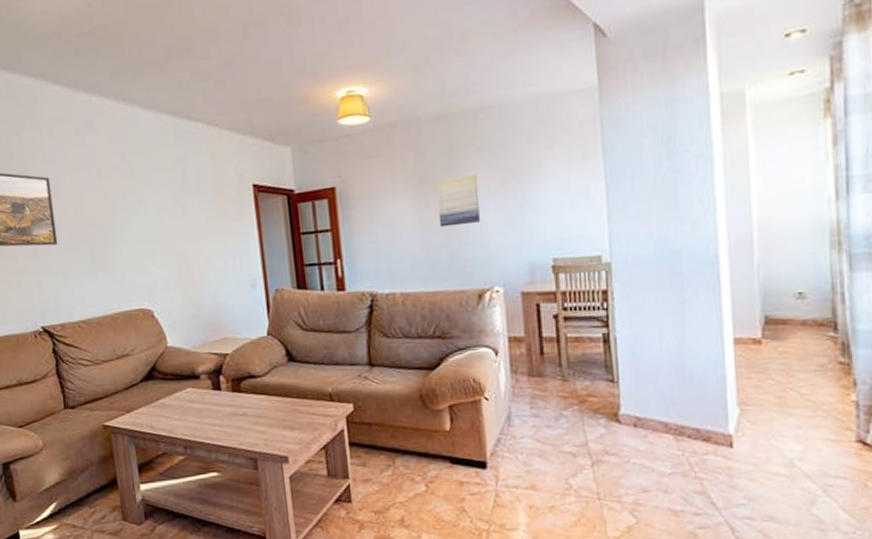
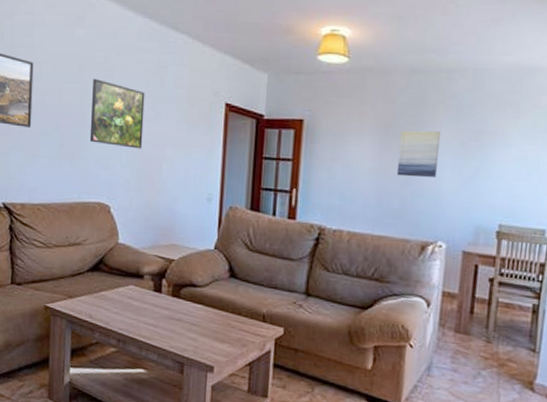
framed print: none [113,182,176,249] -> present [89,78,145,149]

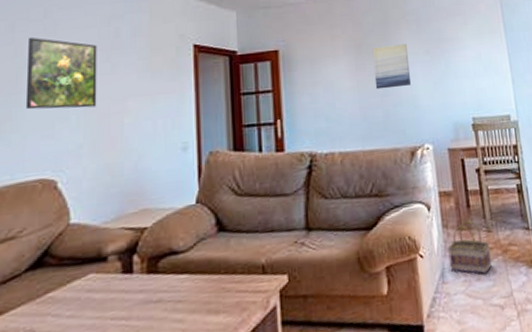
basket: none [438,325,487,380] -> present [447,219,492,274]

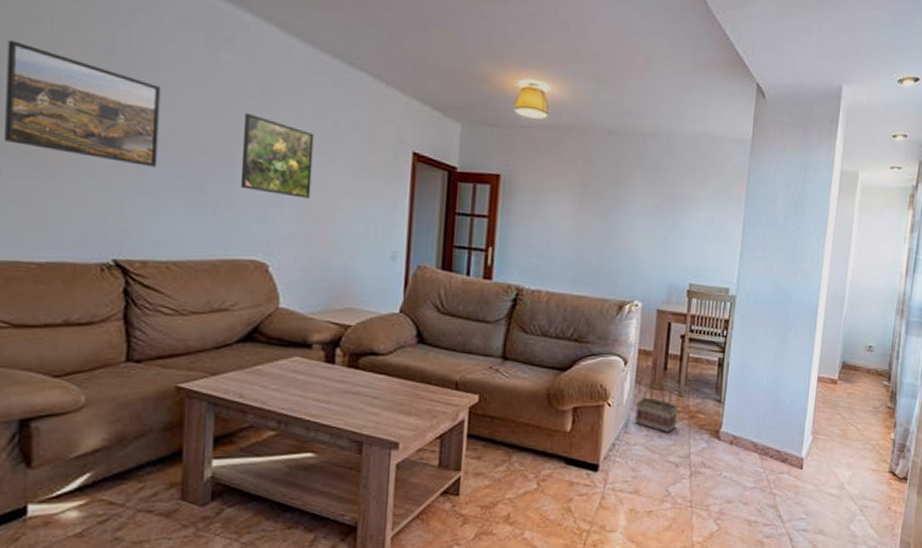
wall art: present [372,43,411,90] -> none [595,190,636,238]

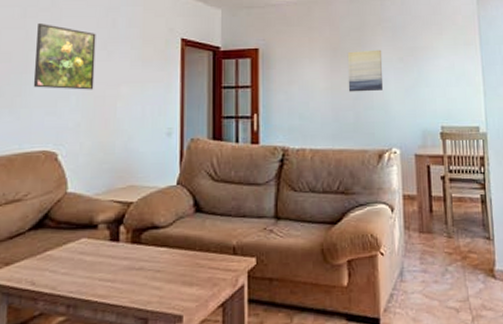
wall art: none [595,190,636,238] -> present [347,49,382,92]
basket: present [634,381,679,433] -> none [408,224,450,277]

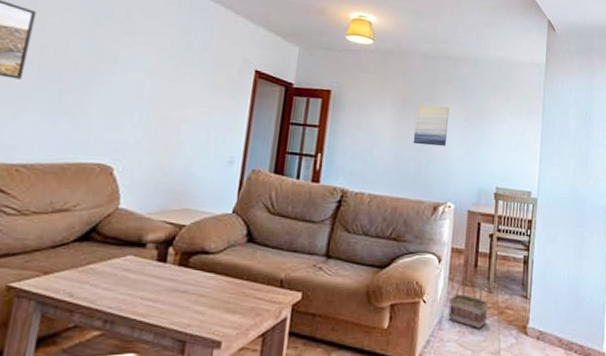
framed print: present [33,22,96,90] -> none [96,34,169,109]
basket: none [408,224,450,277] -> present [448,278,489,329]

